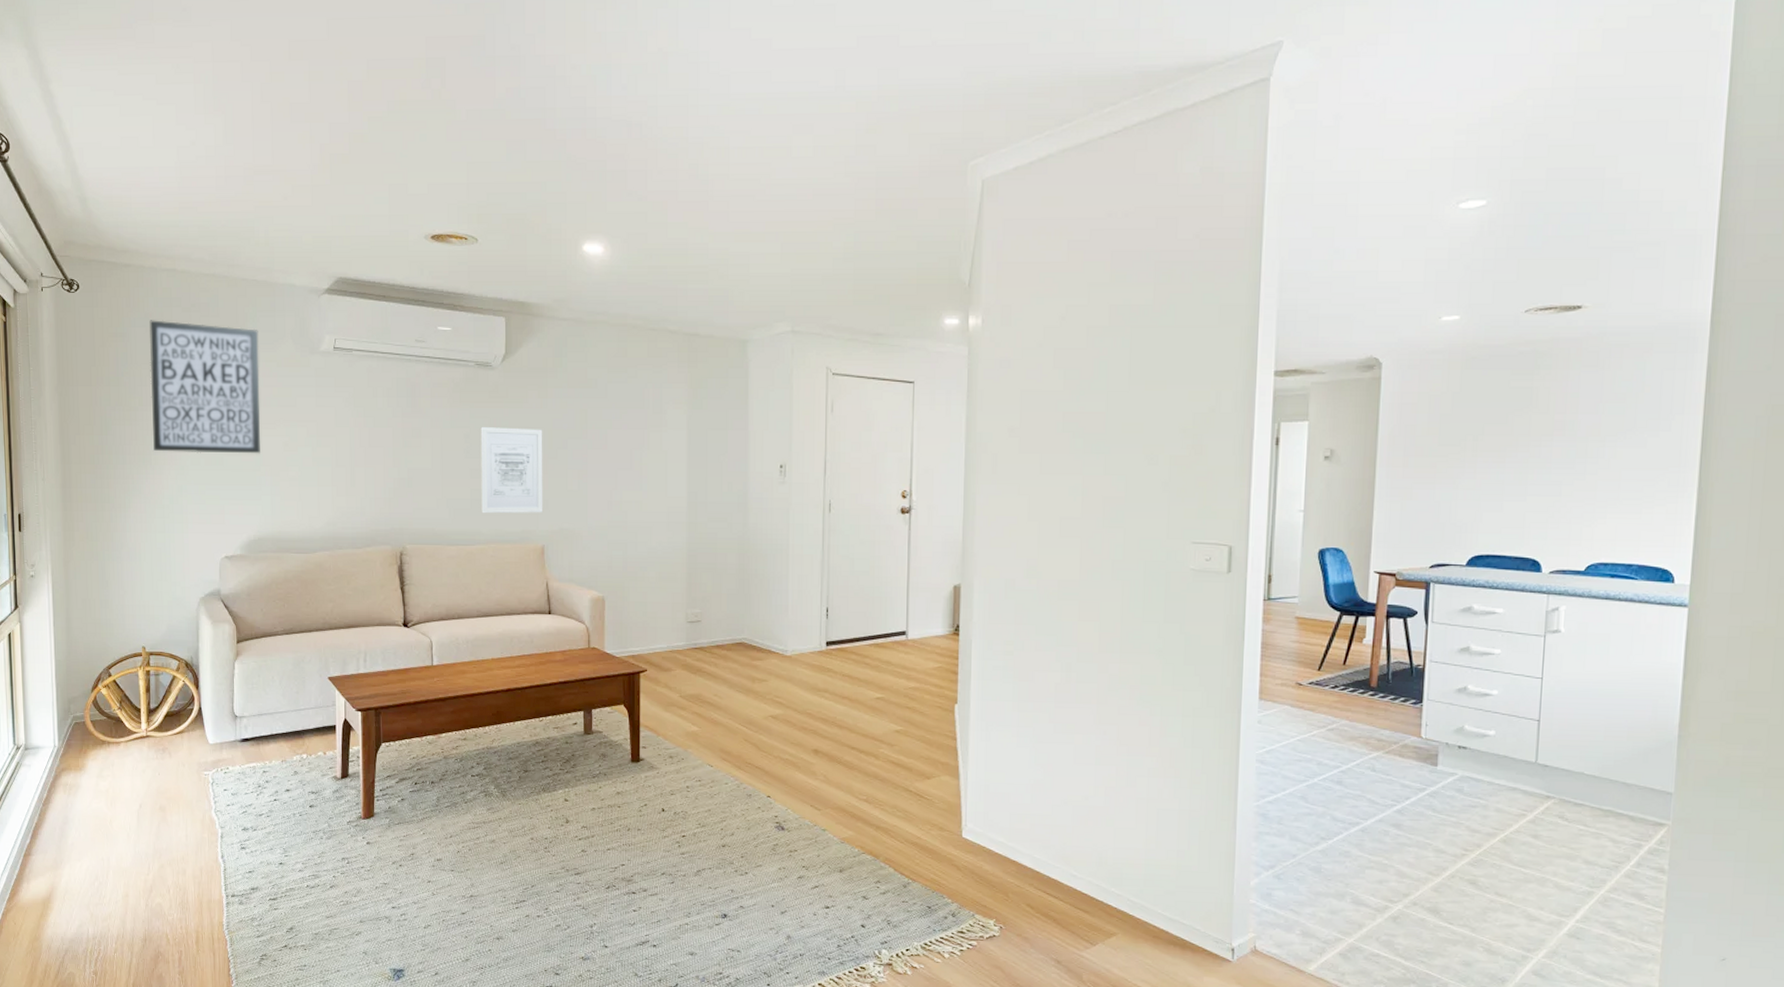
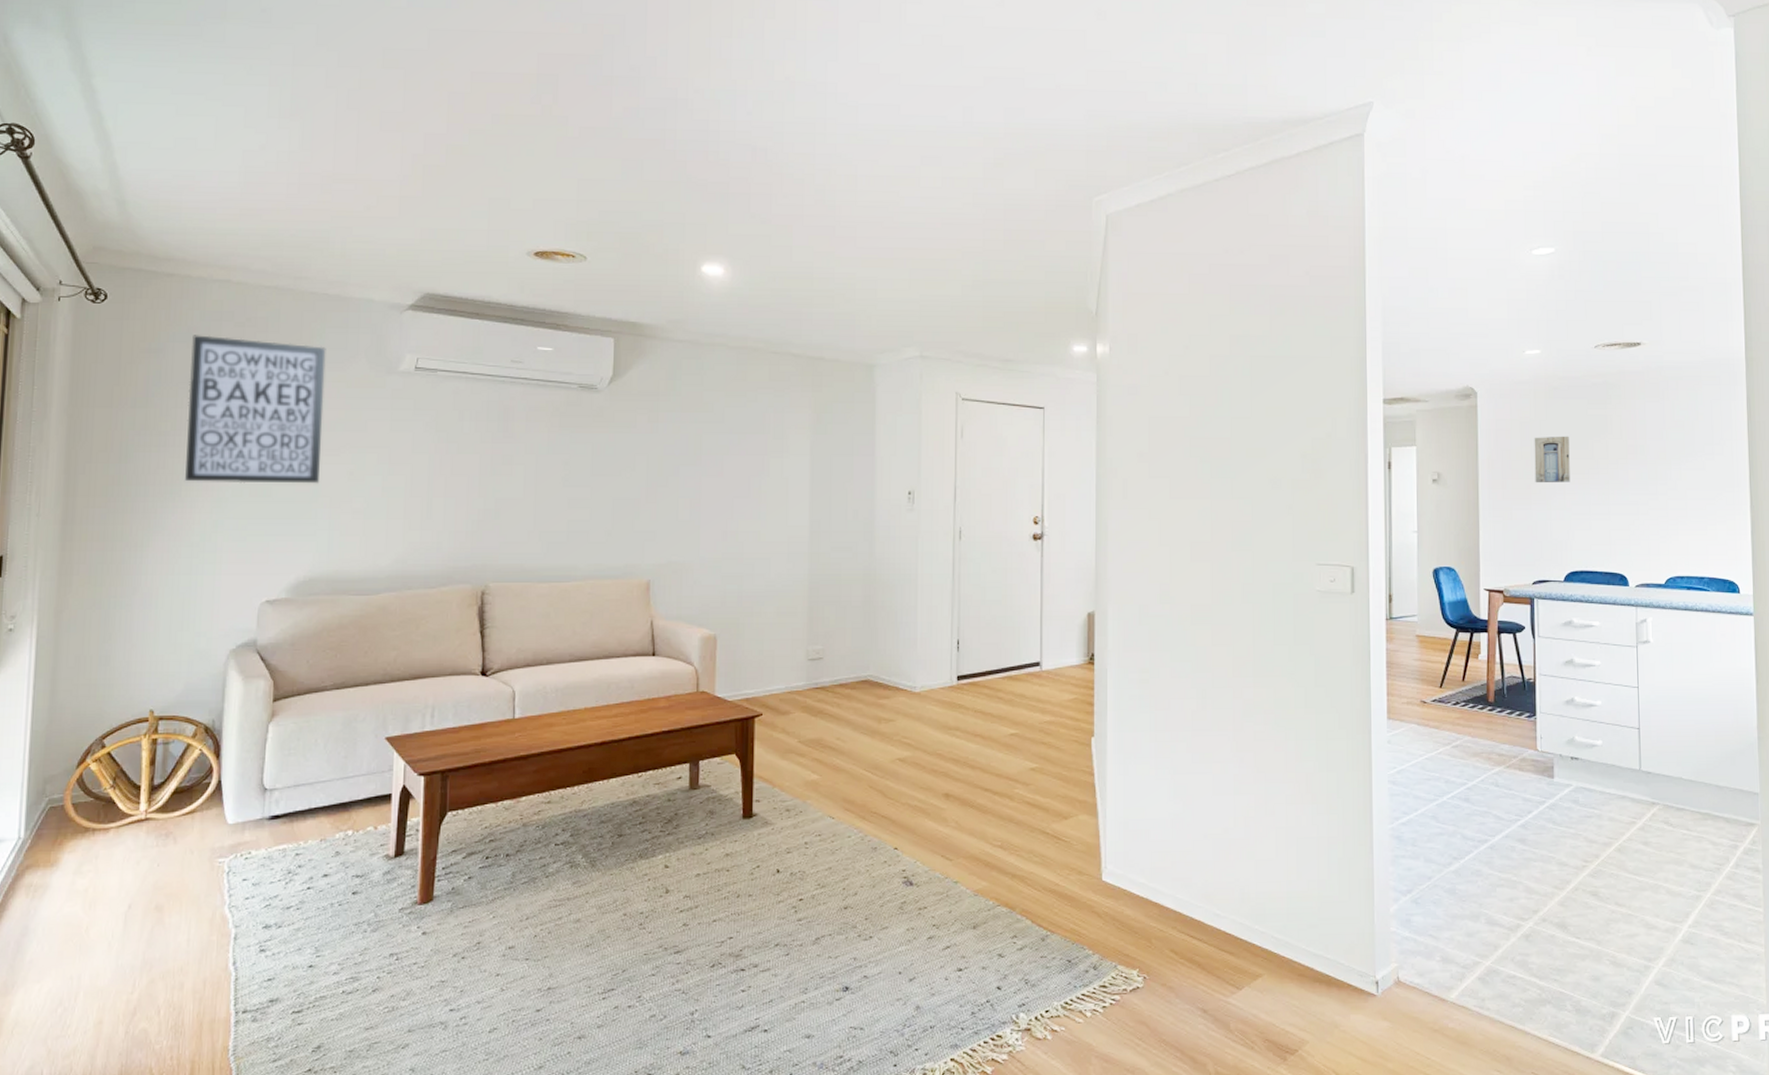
wall art: present [480,427,543,514] -> none [579,453,652,547]
wall art: none [1441,410,1486,461] -> present [1534,436,1570,483]

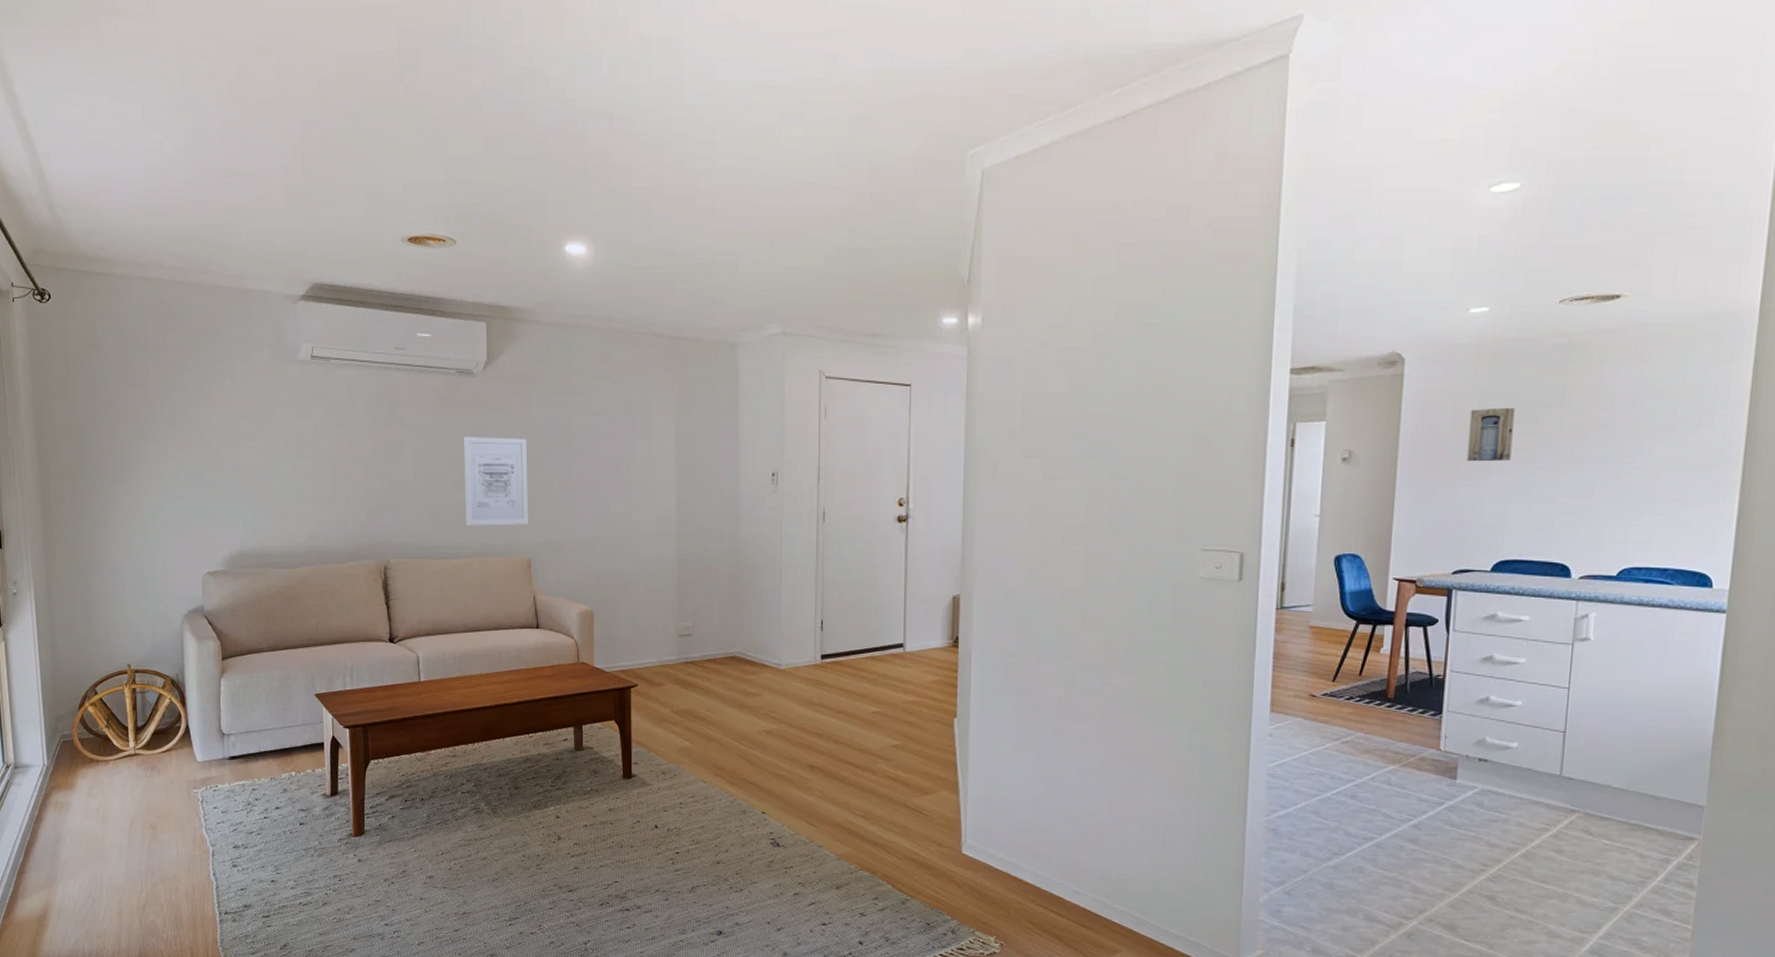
wall art: present [185,335,326,484] -> none [123,330,240,467]
wall art: none [579,453,652,547] -> present [463,437,529,526]

